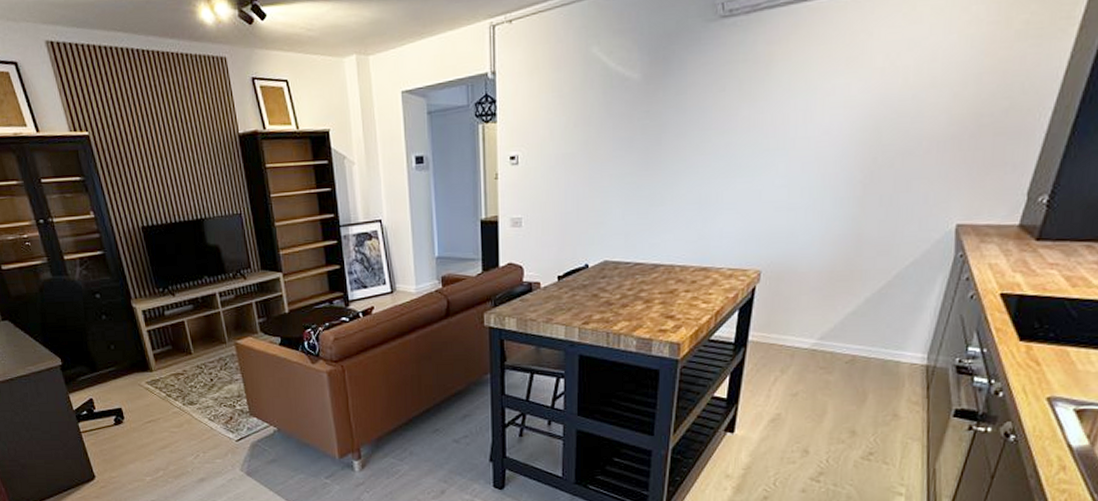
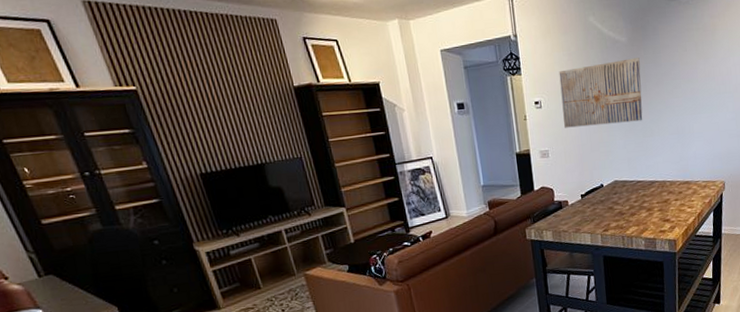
wall art: none [544,100,656,191] -> present [559,58,643,128]

